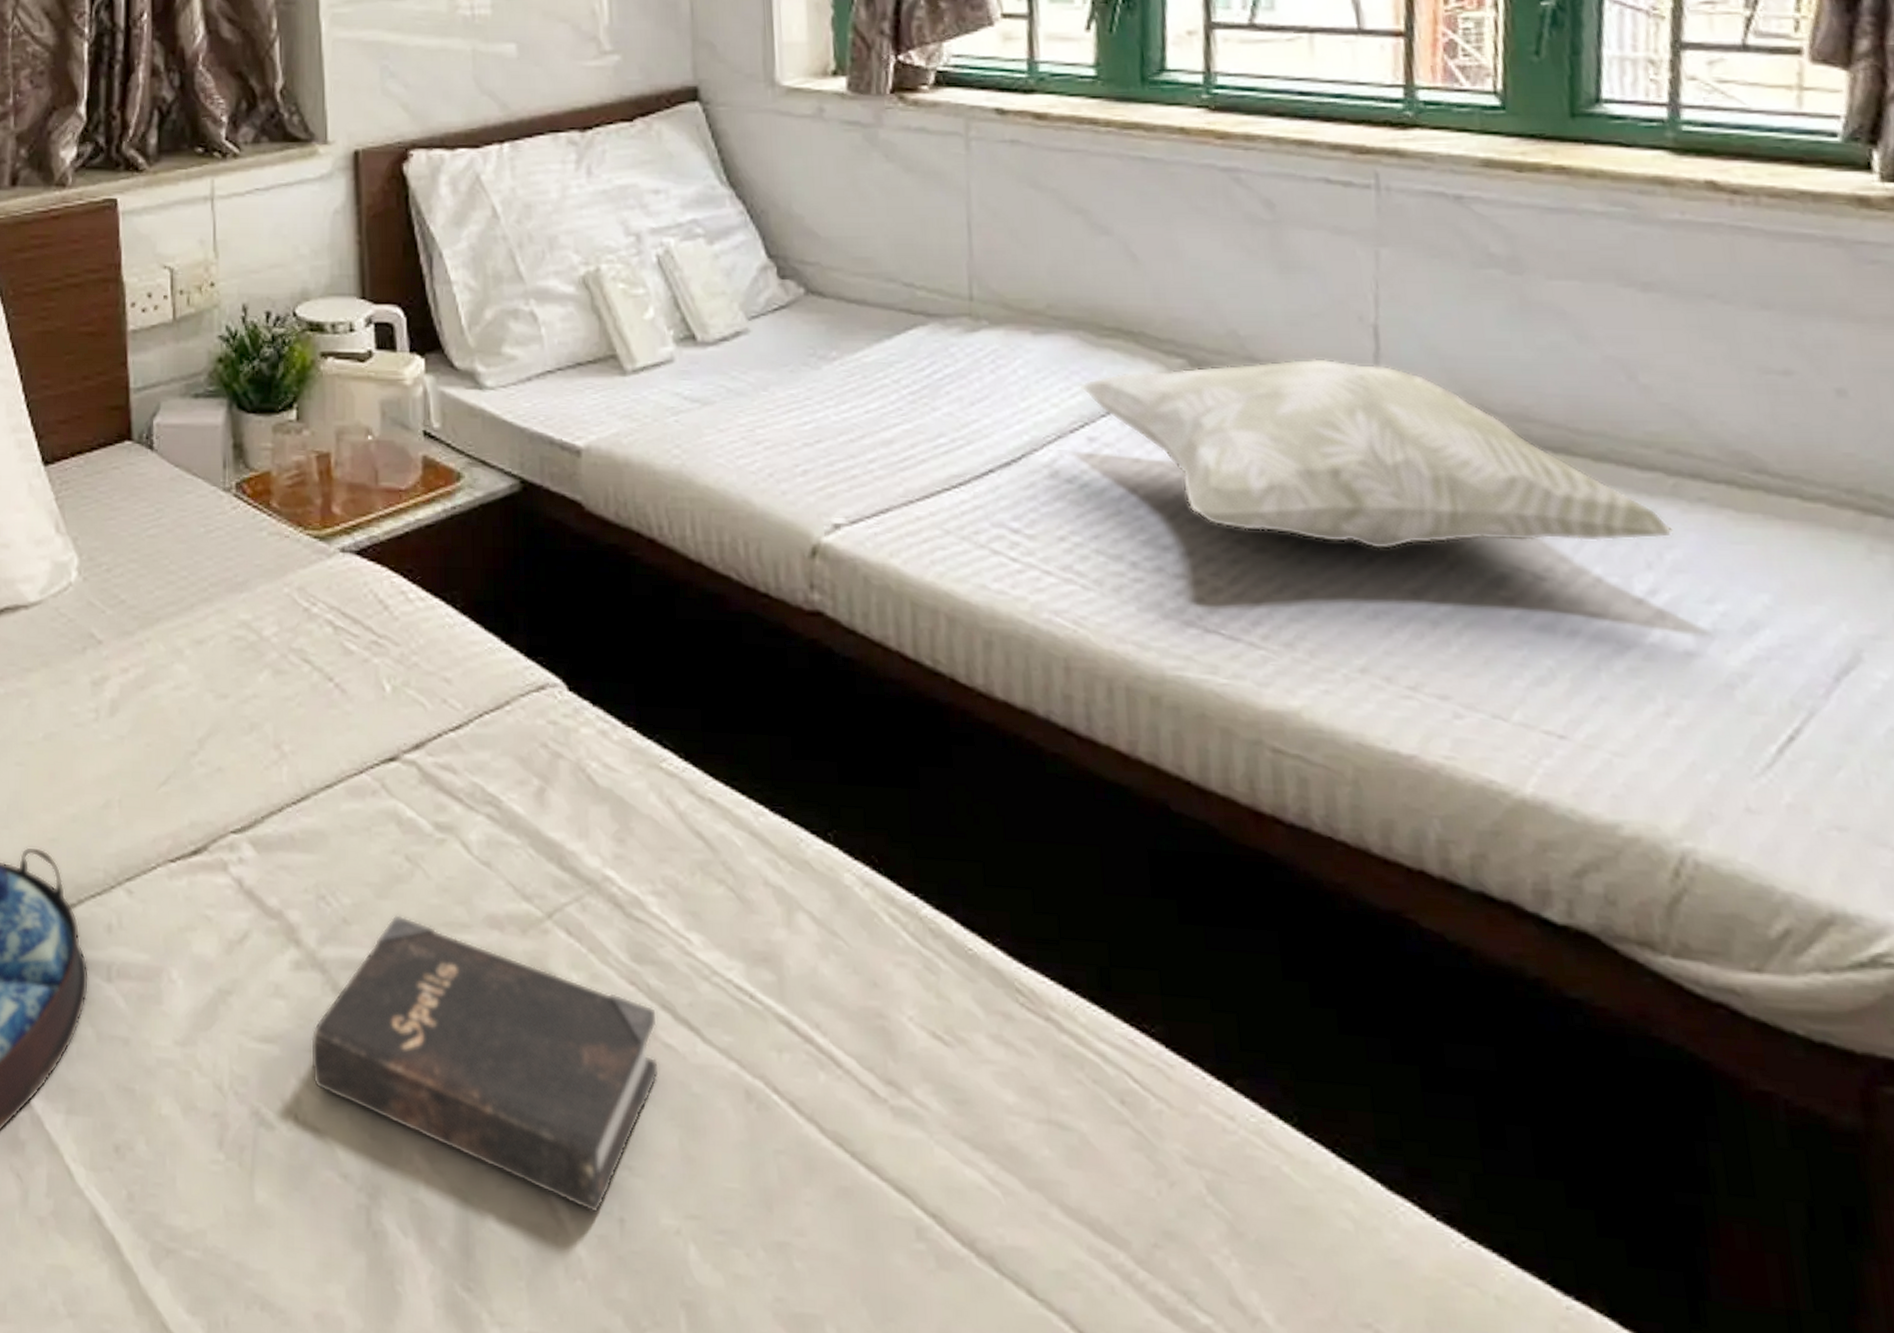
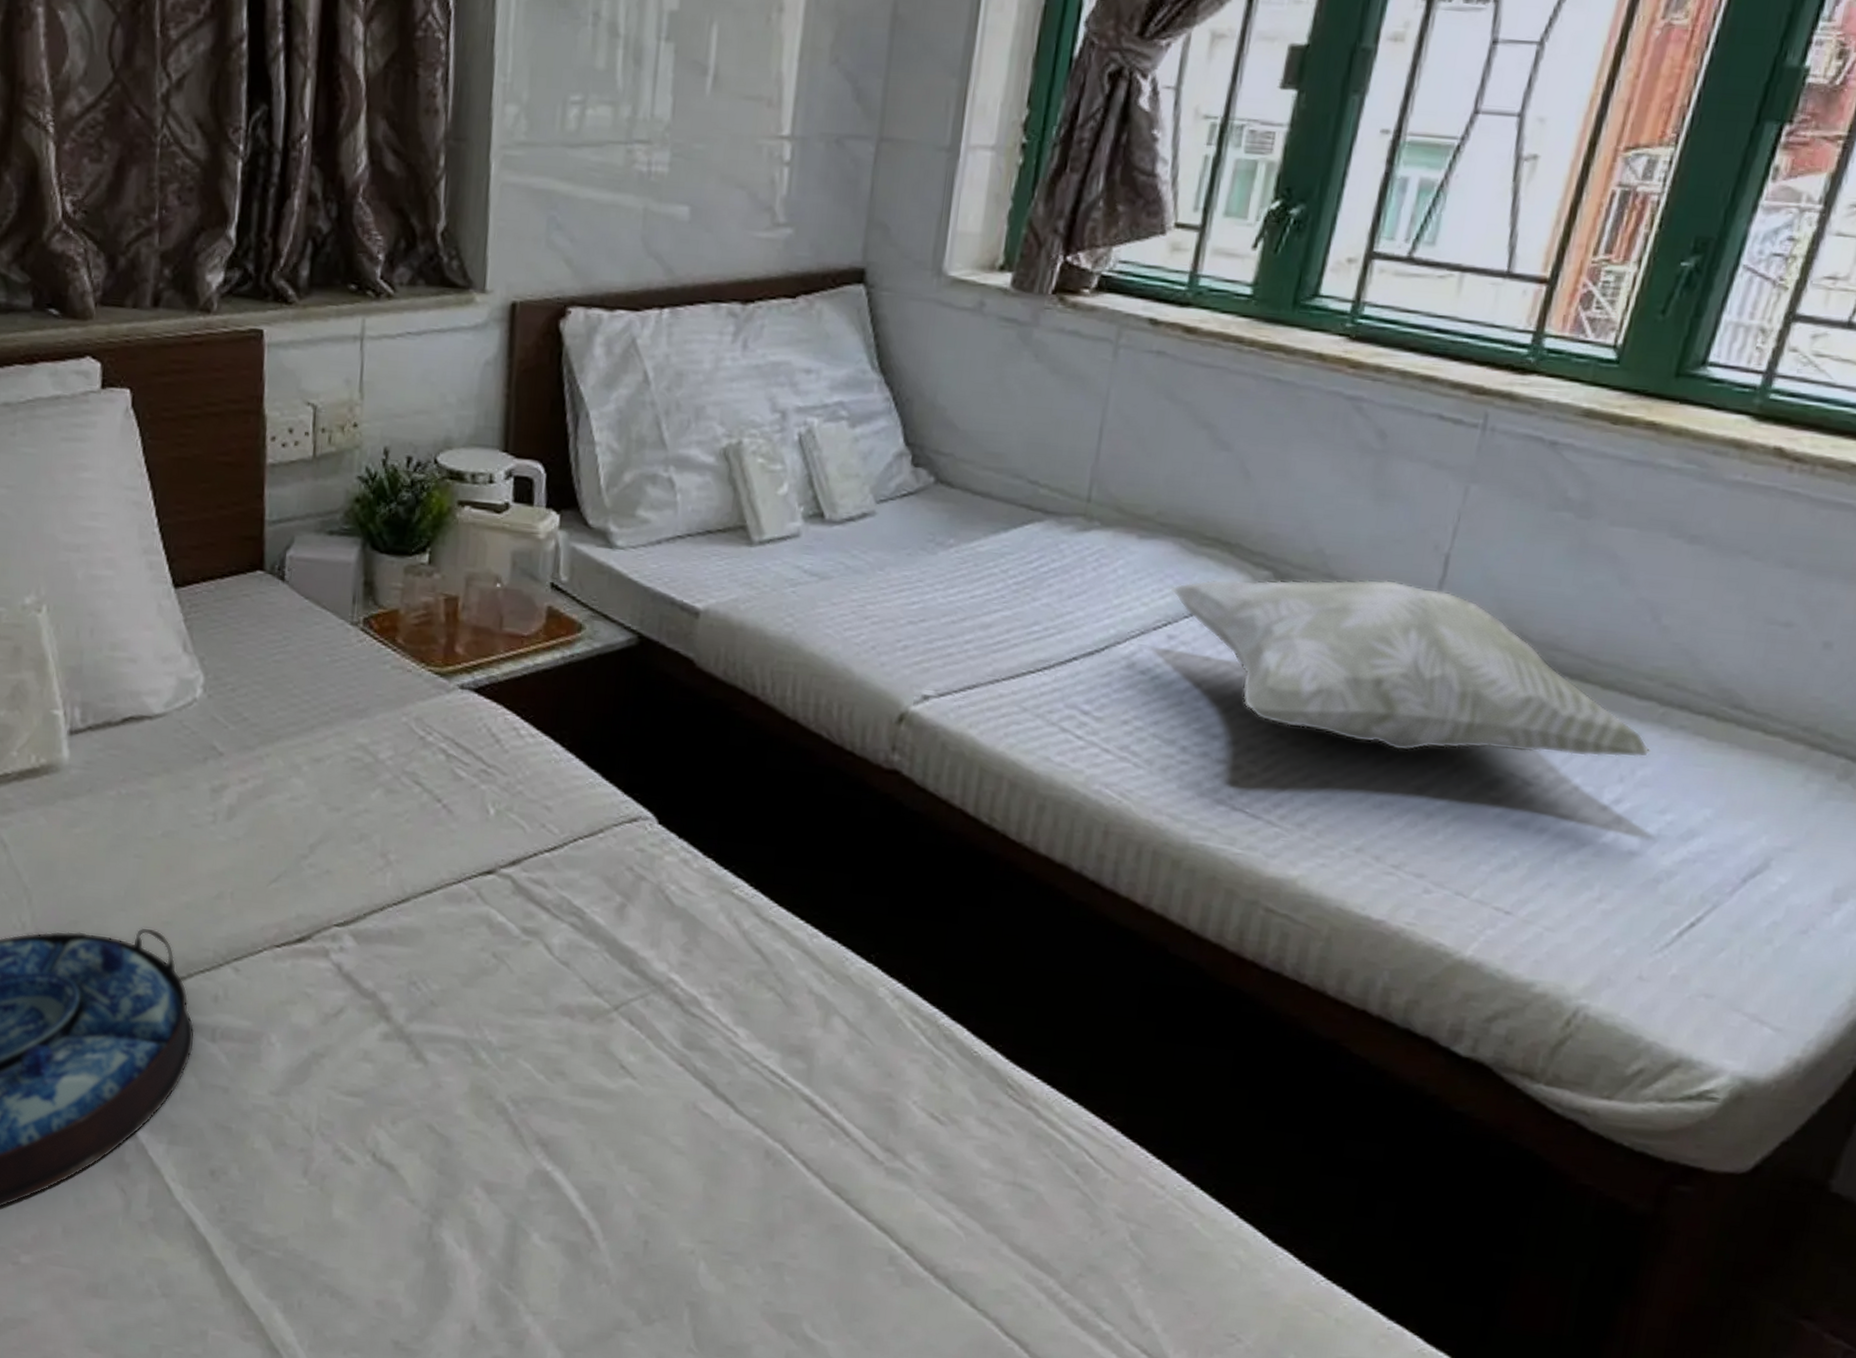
hardback book: present [310,915,660,1213] -> none [391,1000,700,1236]

